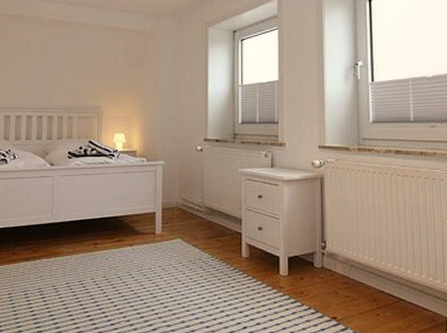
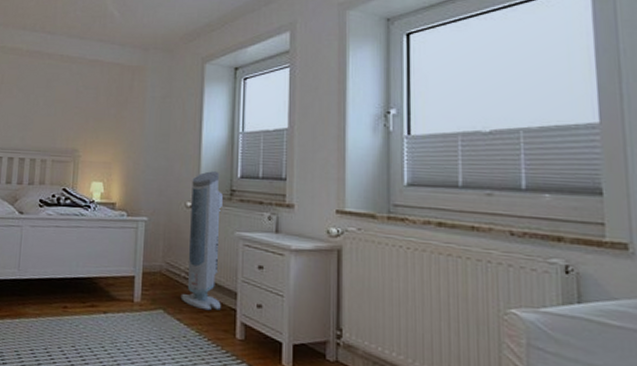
air purifier: none [195,119,229,236] -> present [180,171,224,311]

